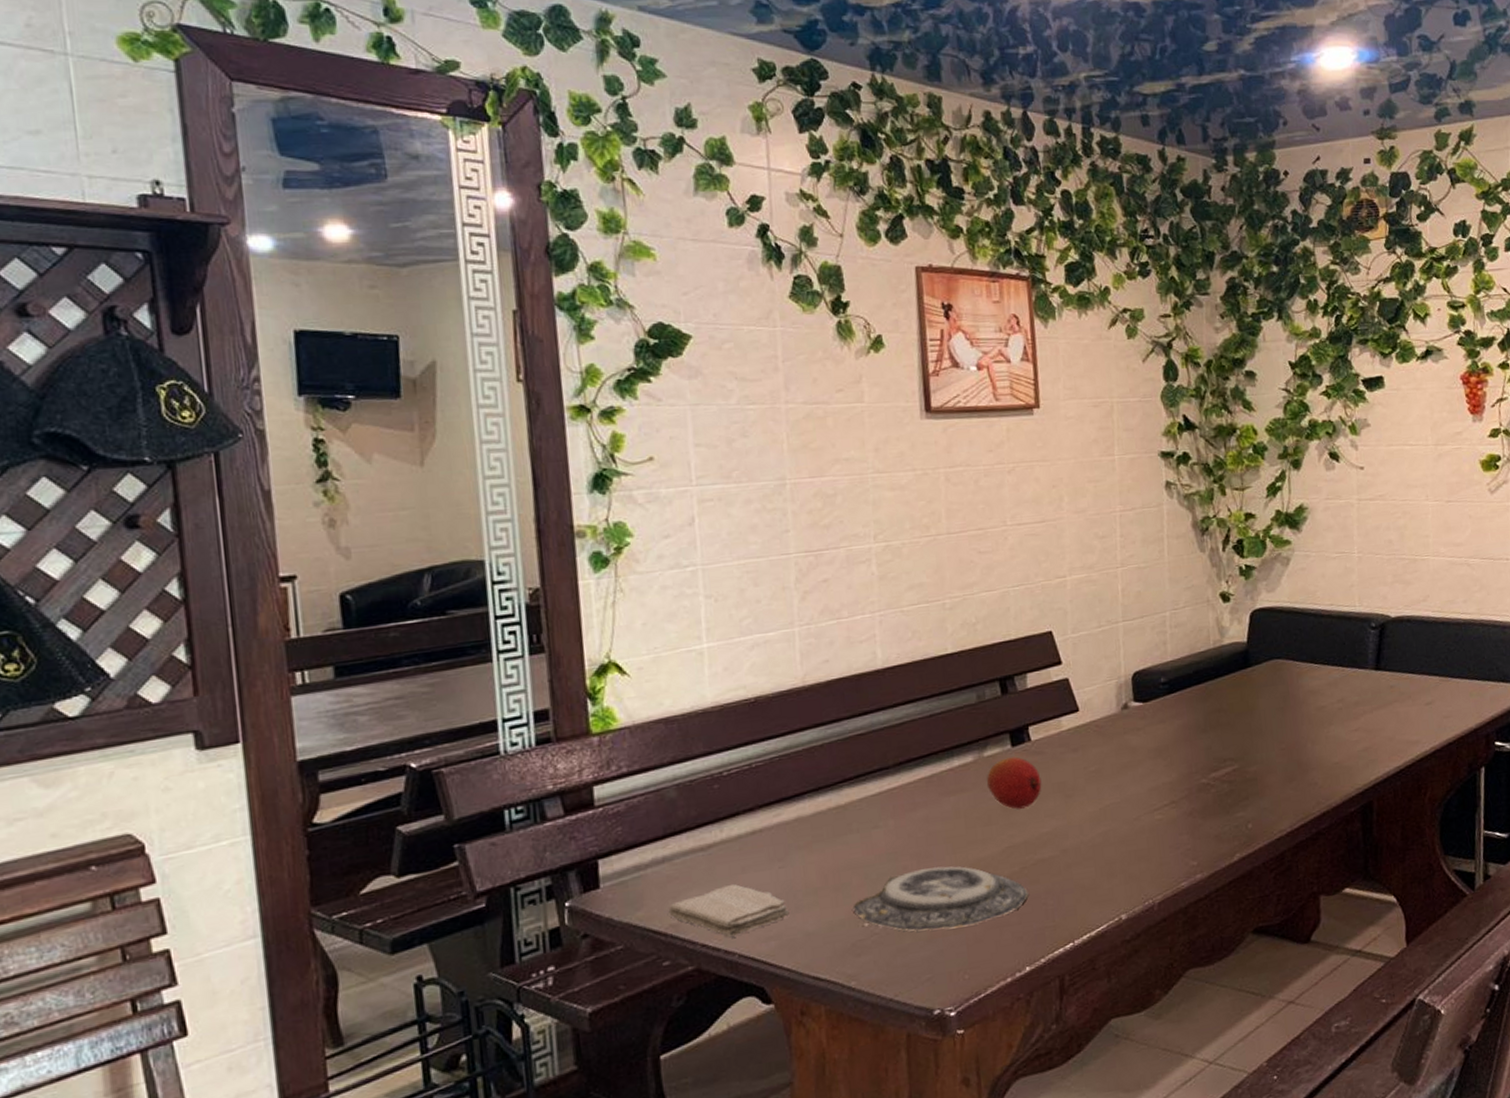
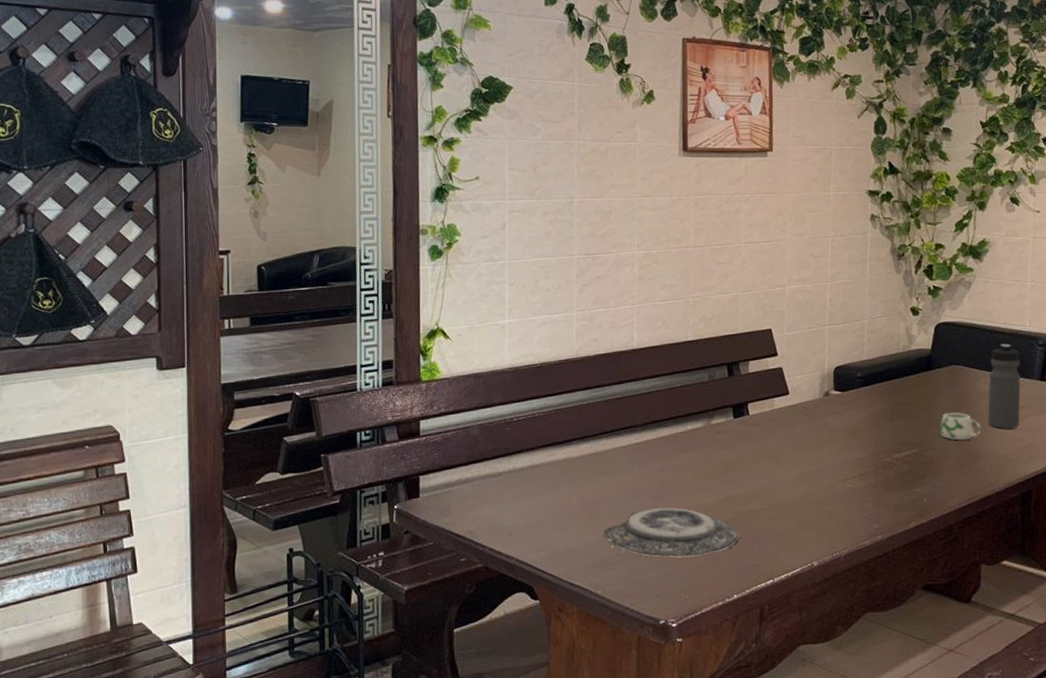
washcloth: present [668,884,789,937] -> none [467,505,555,545]
fruit: present [986,757,1042,809] -> none [712,426,756,468]
mug: none [1262,716,1312,750] -> present [939,412,982,441]
water bottle: none [1316,628,1355,731] -> present [988,343,1021,429]

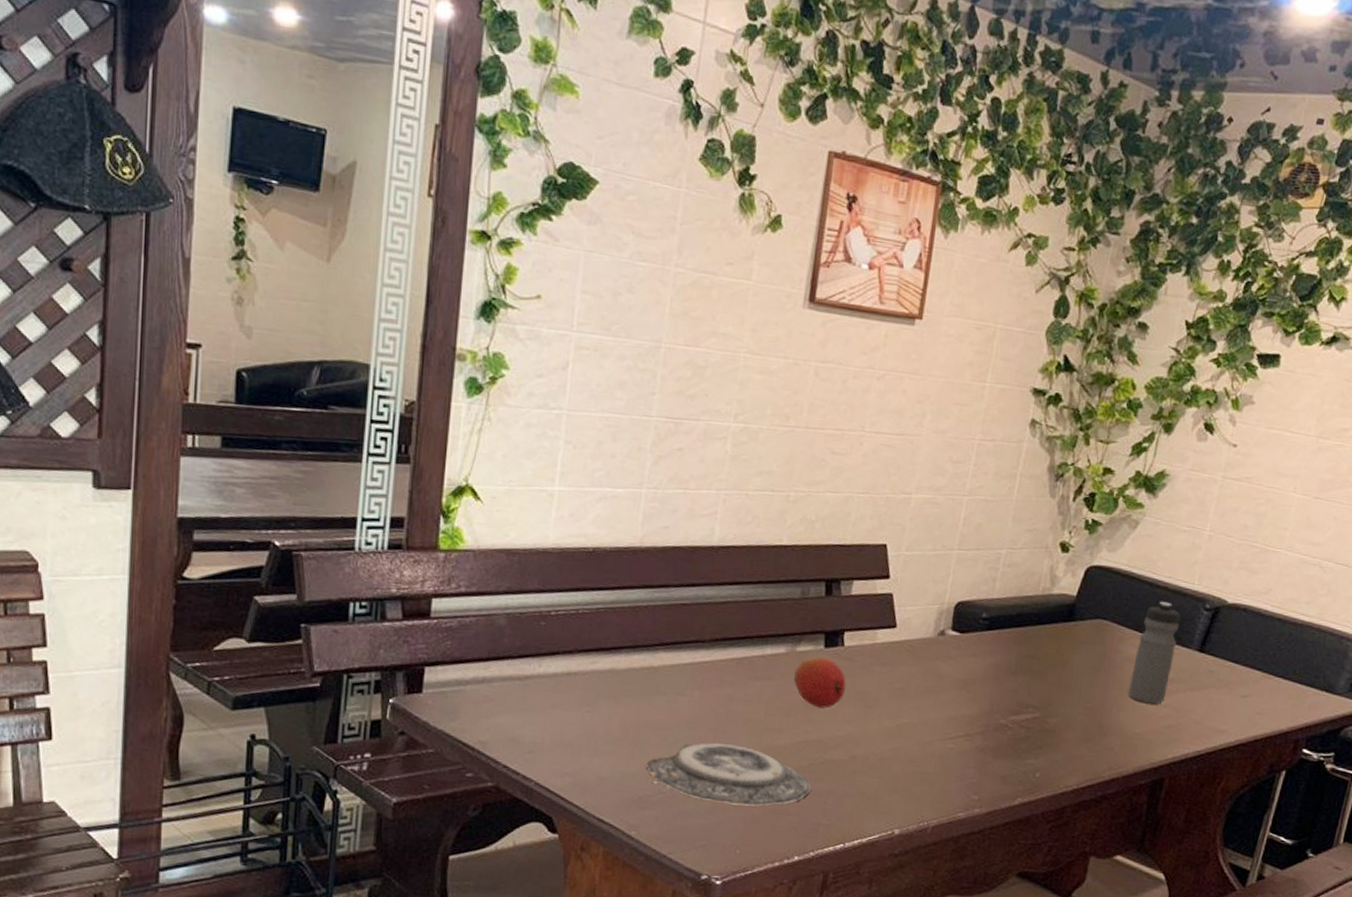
fruit: none [712,426,756,468] -> present [793,657,846,709]
mug: present [939,412,982,441] -> none [1069,675,1120,710]

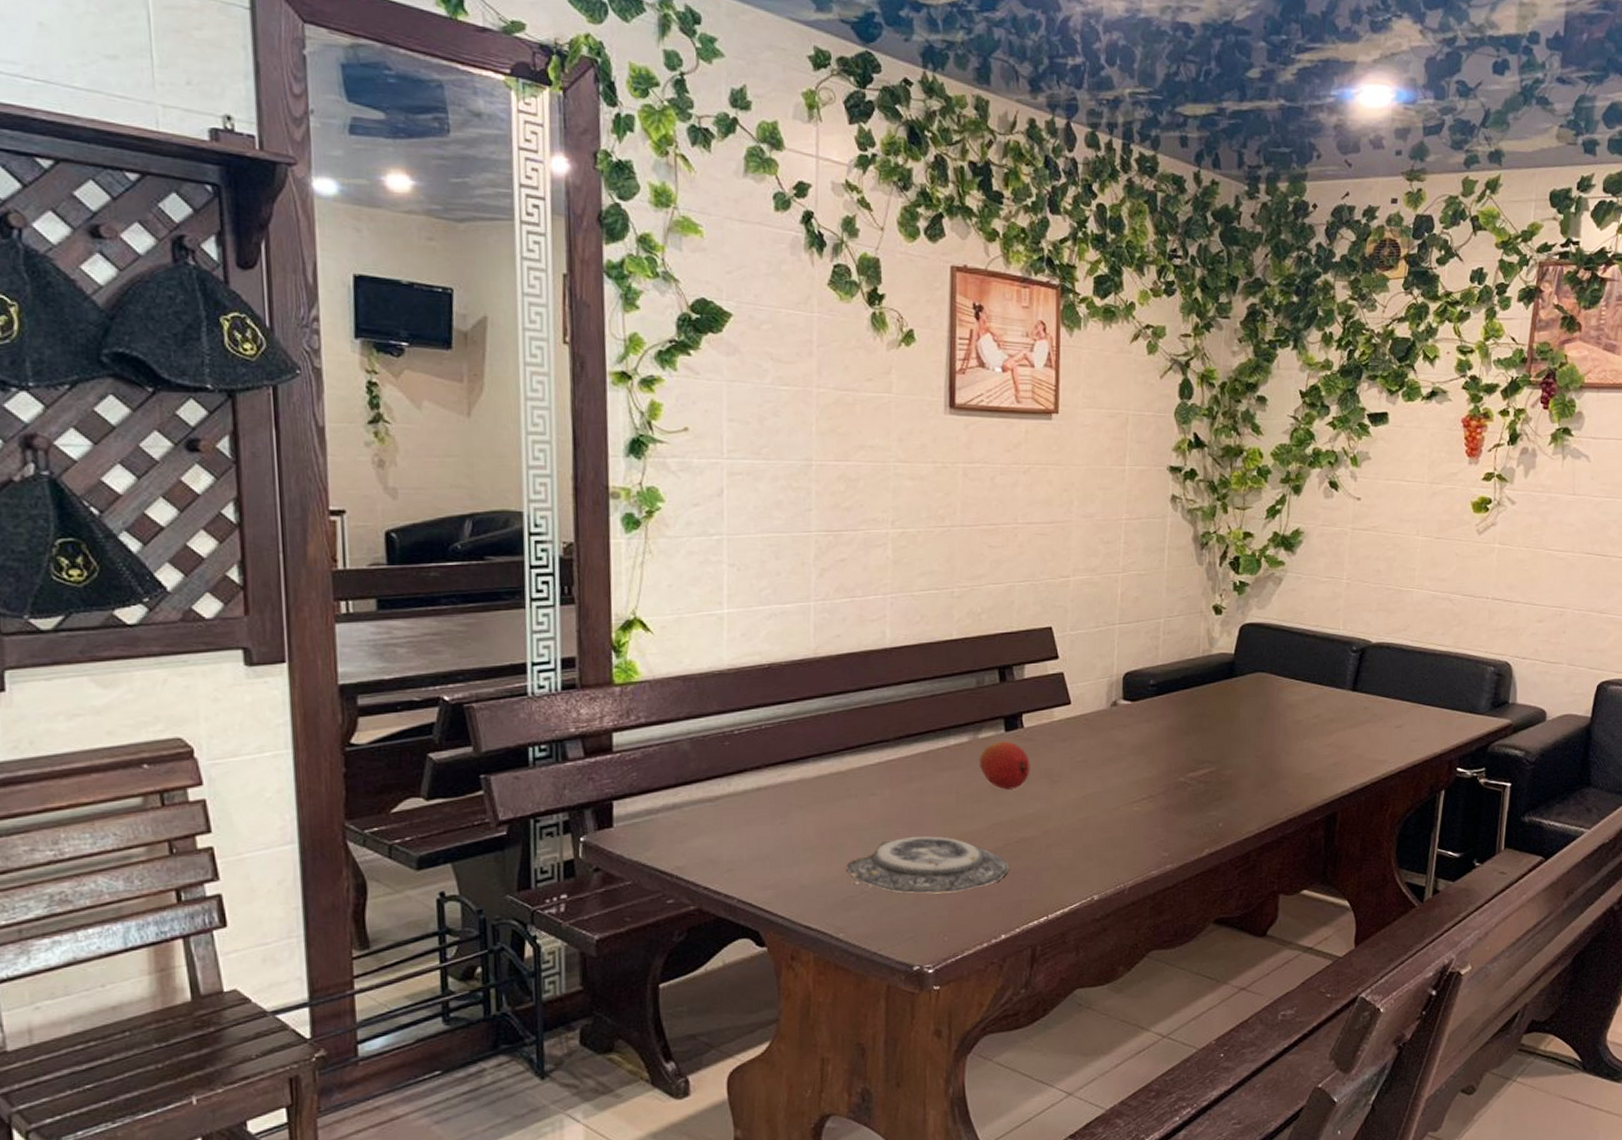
water bottle: present [1128,601,1181,704] -> none [1294,648,1331,745]

